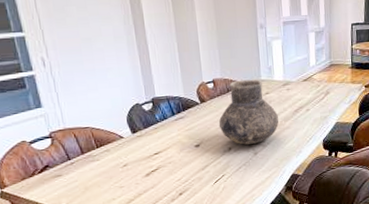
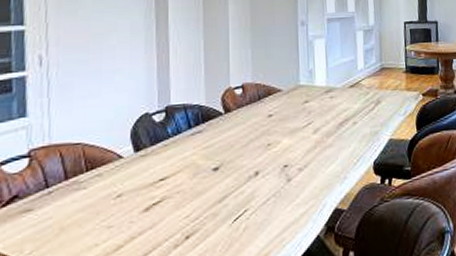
vase: present [218,79,279,145] -> none [245,84,320,168]

